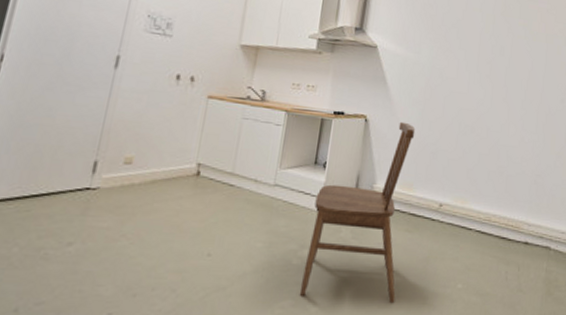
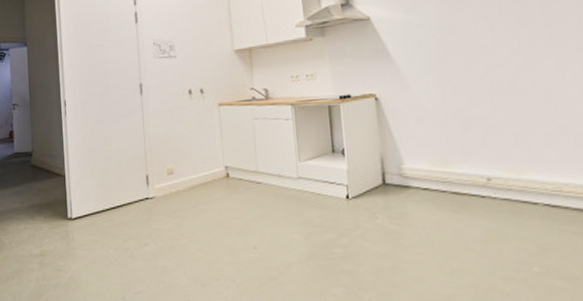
dining chair: present [299,121,416,304] -> none [342,93,456,291]

